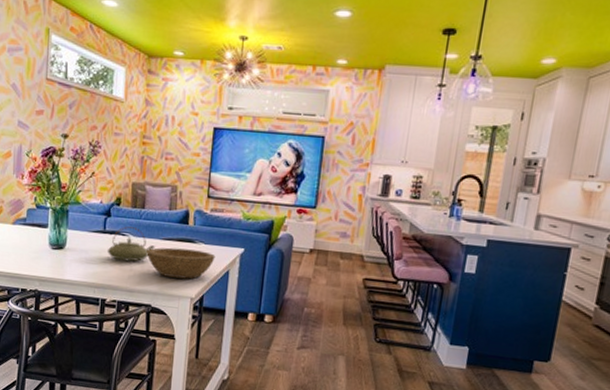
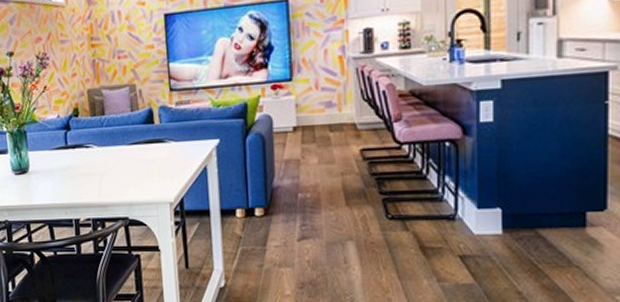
teapot: present [107,226,155,262] -> none [72,137,122,175]
bowl: present [147,247,216,279] -> none [114,149,189,184]

